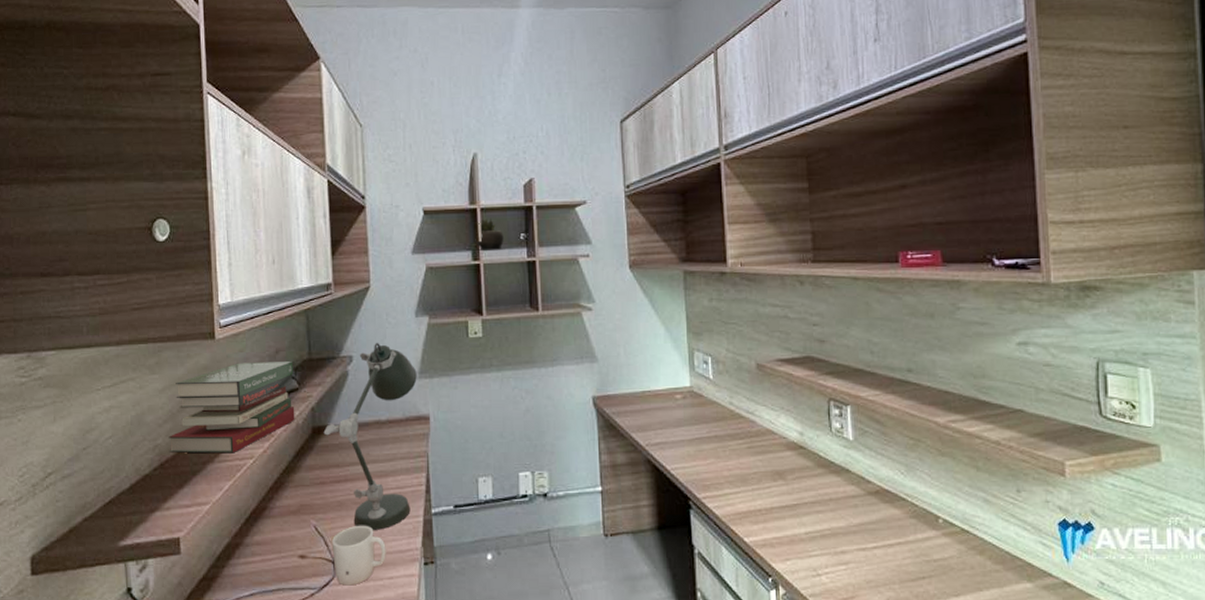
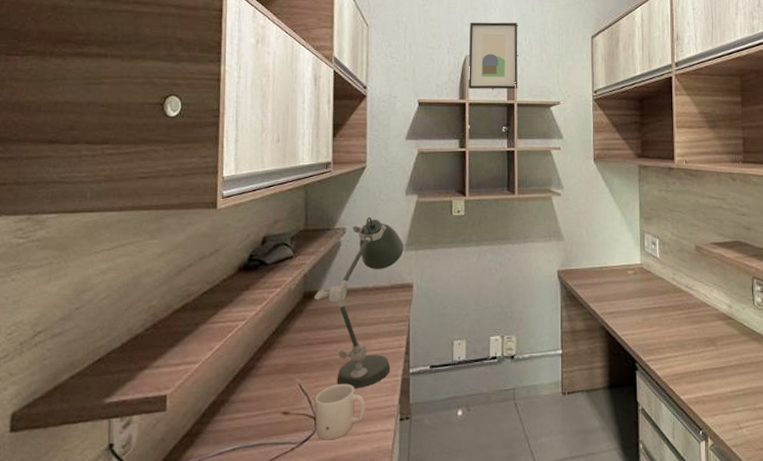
books: present [168,362,295,454] -> none [163,231,290,315]
succulent plant: present [474,217,505,251] -> none [461,111,489,140]
picture frame: none [476,111,536,193] -> present [468,22,519,90]

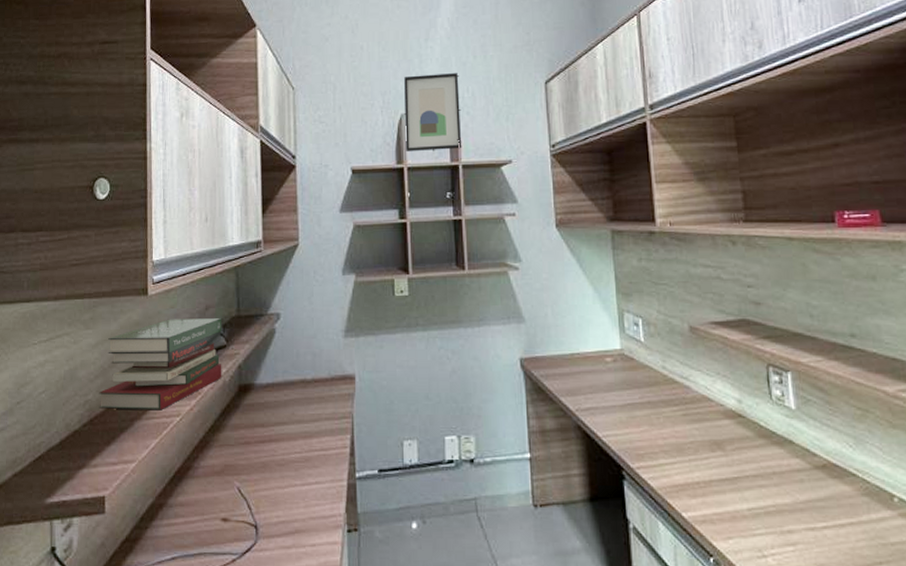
books: none [163,231,290,315] -> present [99,318,222,411]
desk lamp: present [314,216,404,388] -> none [249,299,343,494]
mug: present [314,383,365,440] -> none [254,488,309,552]

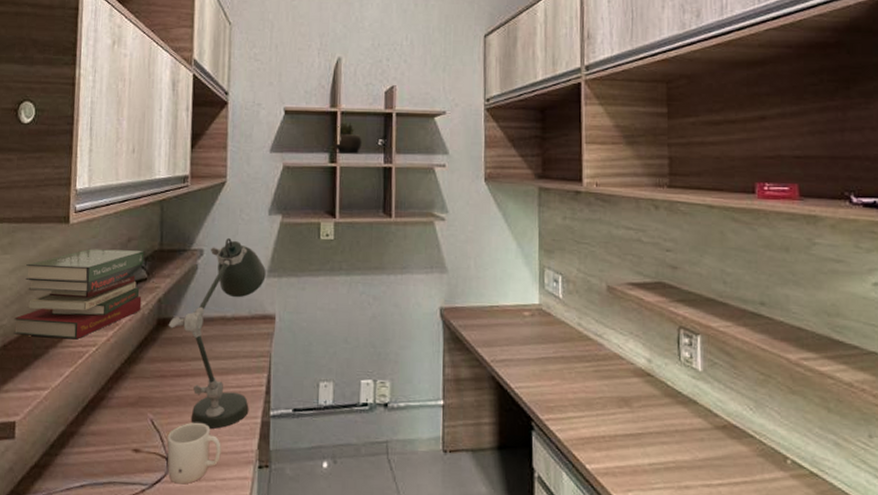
desk lamp: none [249,299,343,494] -> present [168,237,266,429]
mug: none [254,488,309,552] -> present [166,422,221,484]
succulent plant: none [401,176,432,209] -> present [332,121,363,154]
picture frame: present [404,73,462,153] -> none [340,19,399,97]

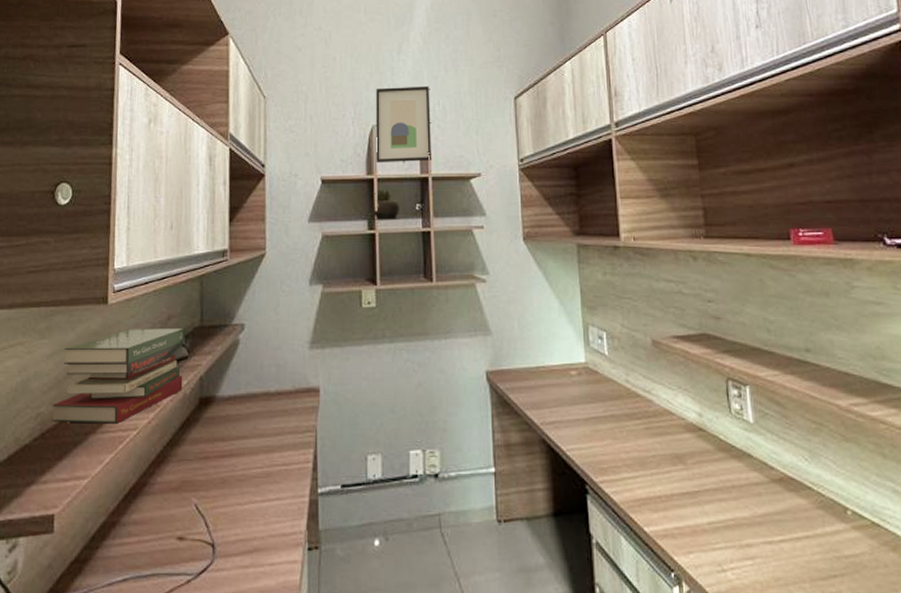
mug: present [166,422,221,484] -> none [212,504,269,572]
desk lamp: present [168,237,266,429] -> none [210,310,309,510]
picture frame: none [340,19,399,97] -> present [375,86,432,164]

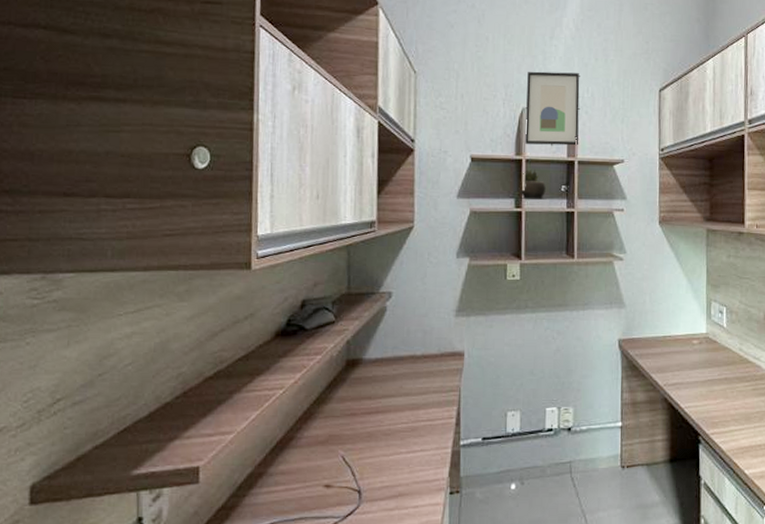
books: present [51,329,185,424] -> none [193,294,331,383]

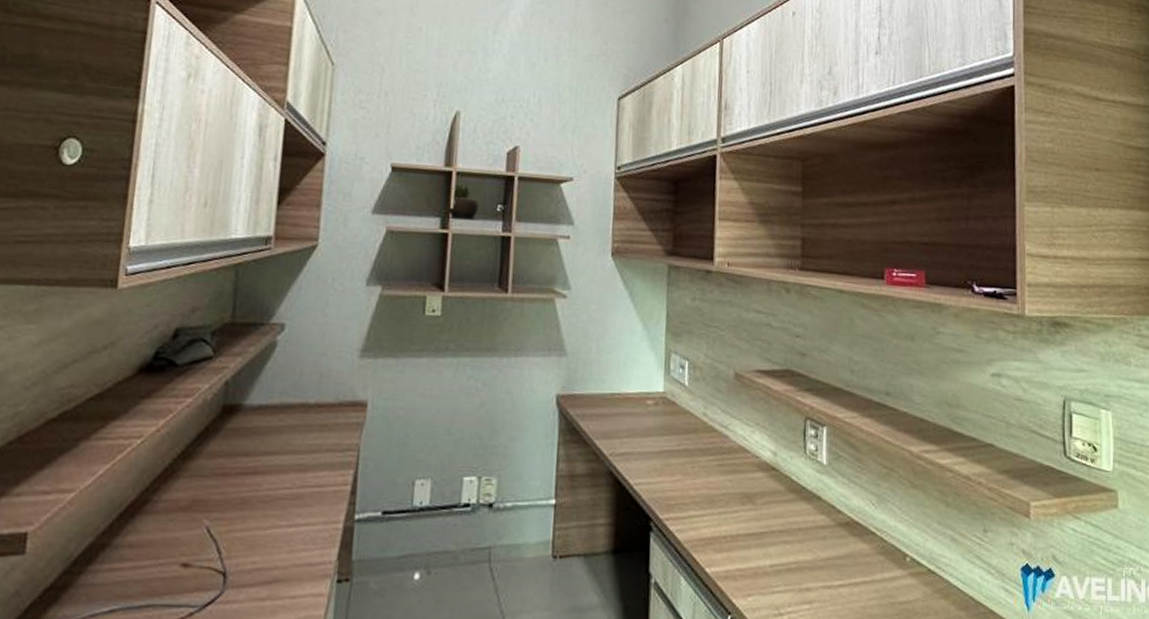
picture frame: present [525,71,580,146] -> none [457,69,526,159]

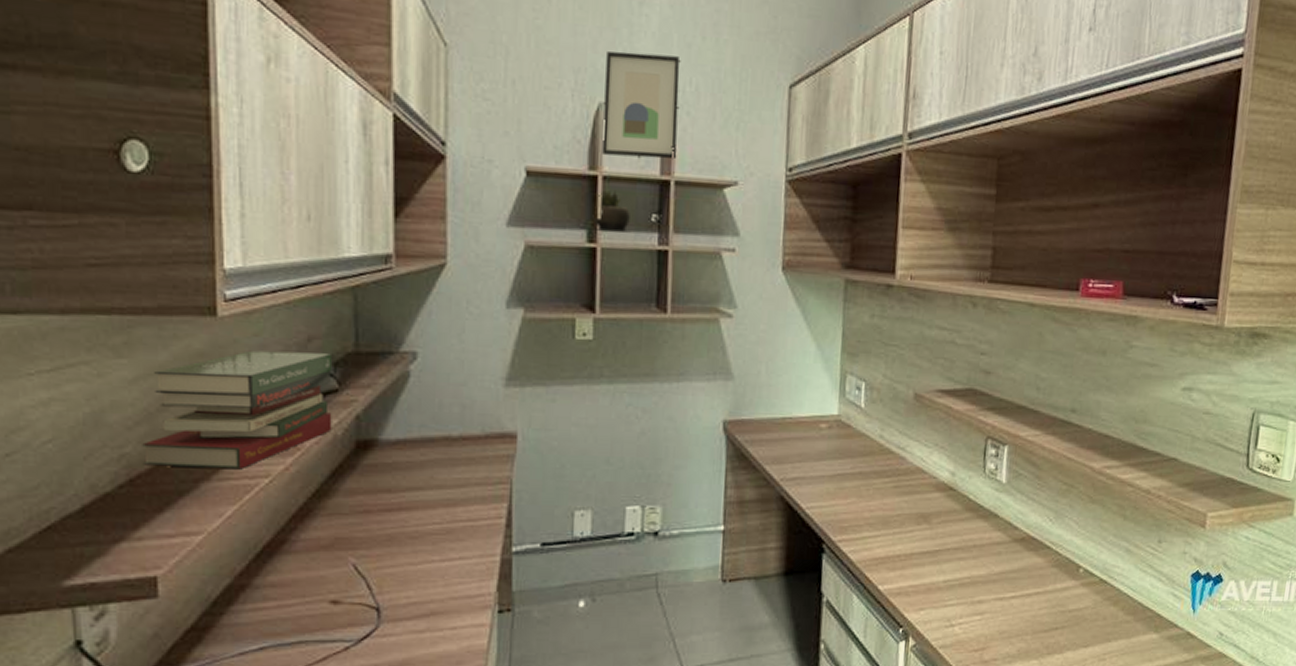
books: none [32,319,210,430] -> present [142,350,333,470]
picture frame: none [457,69,526,159] -> present [602,51,681,160]

